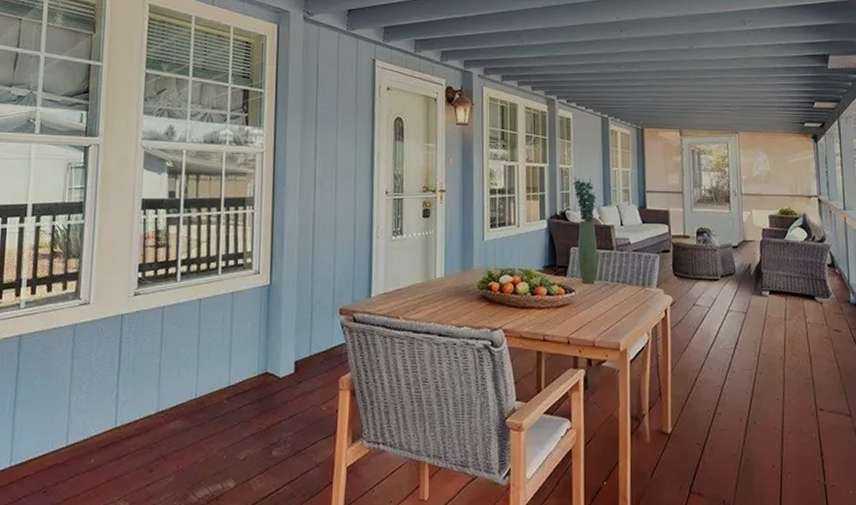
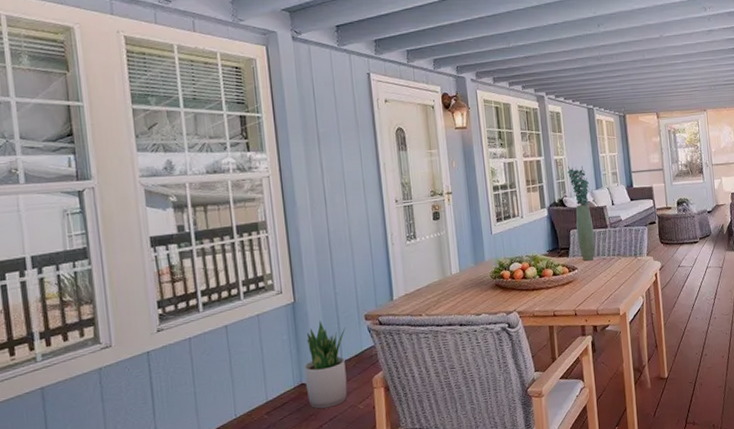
planter: none [269,307,318,403] -> present [304,320,348,409]

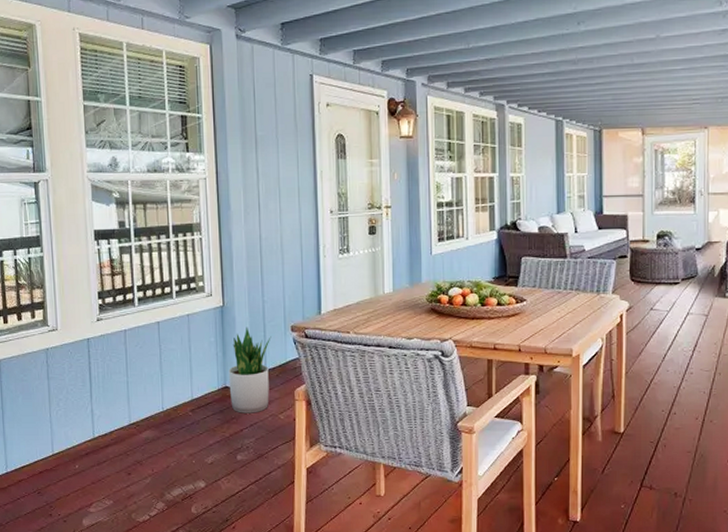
vase: present [567,165,595,262] -> none [524,184,550,294]

